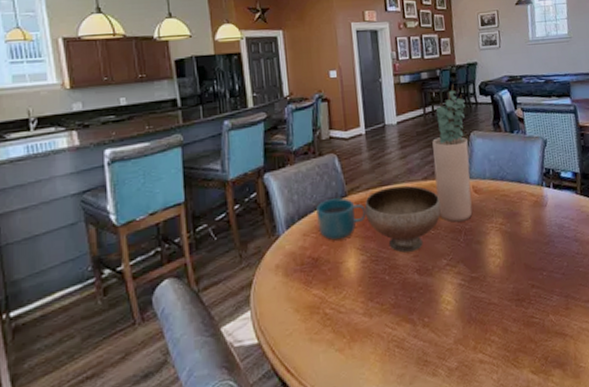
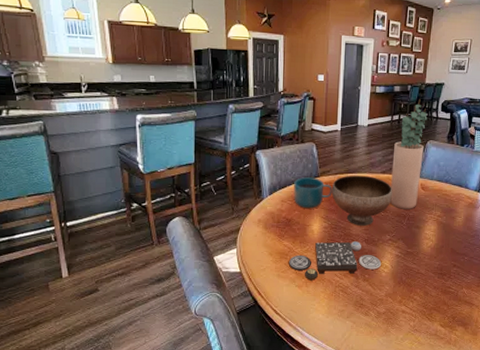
board game: none [321,273,443,340] -> present [288,241,382,281]

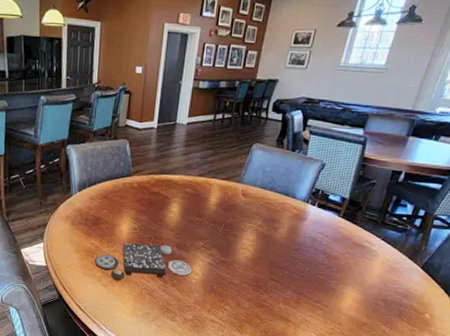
cup: present [293,177,333,209] -> none [103,175,145,209]
bowl: present [331,175,393,226] -> none [143,176,210,230]
vase: present [390,99,428,209] -> none [206,97,256,217]

